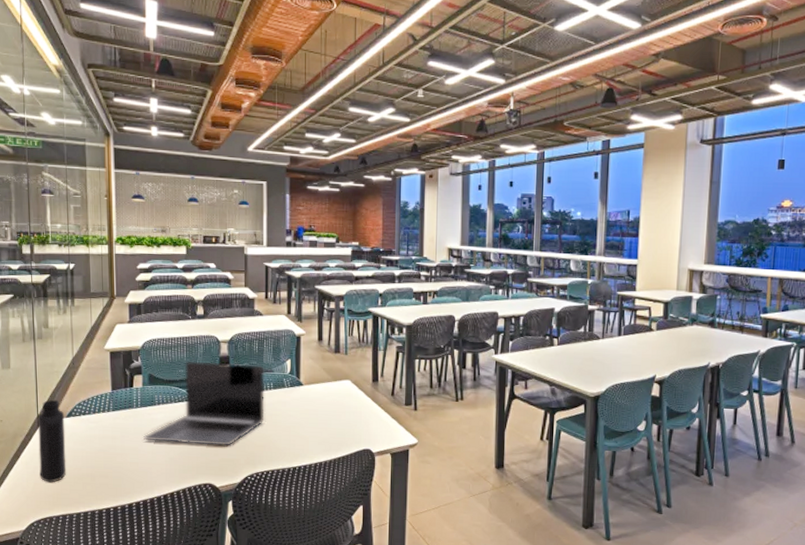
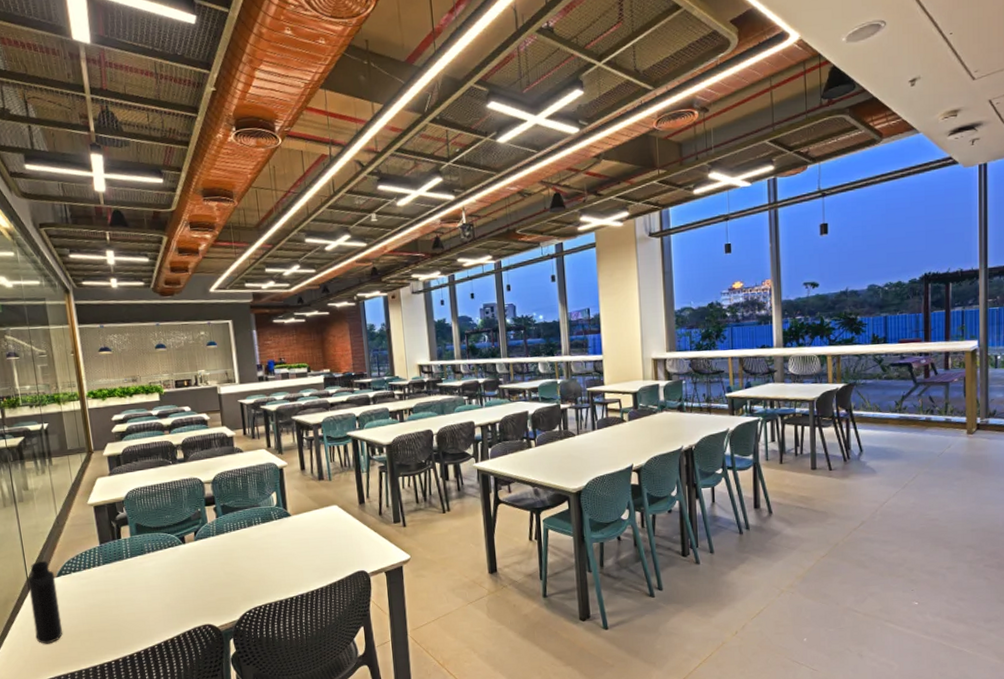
laptop: present [144,361,264,446] -> none [137,501,257,589]

